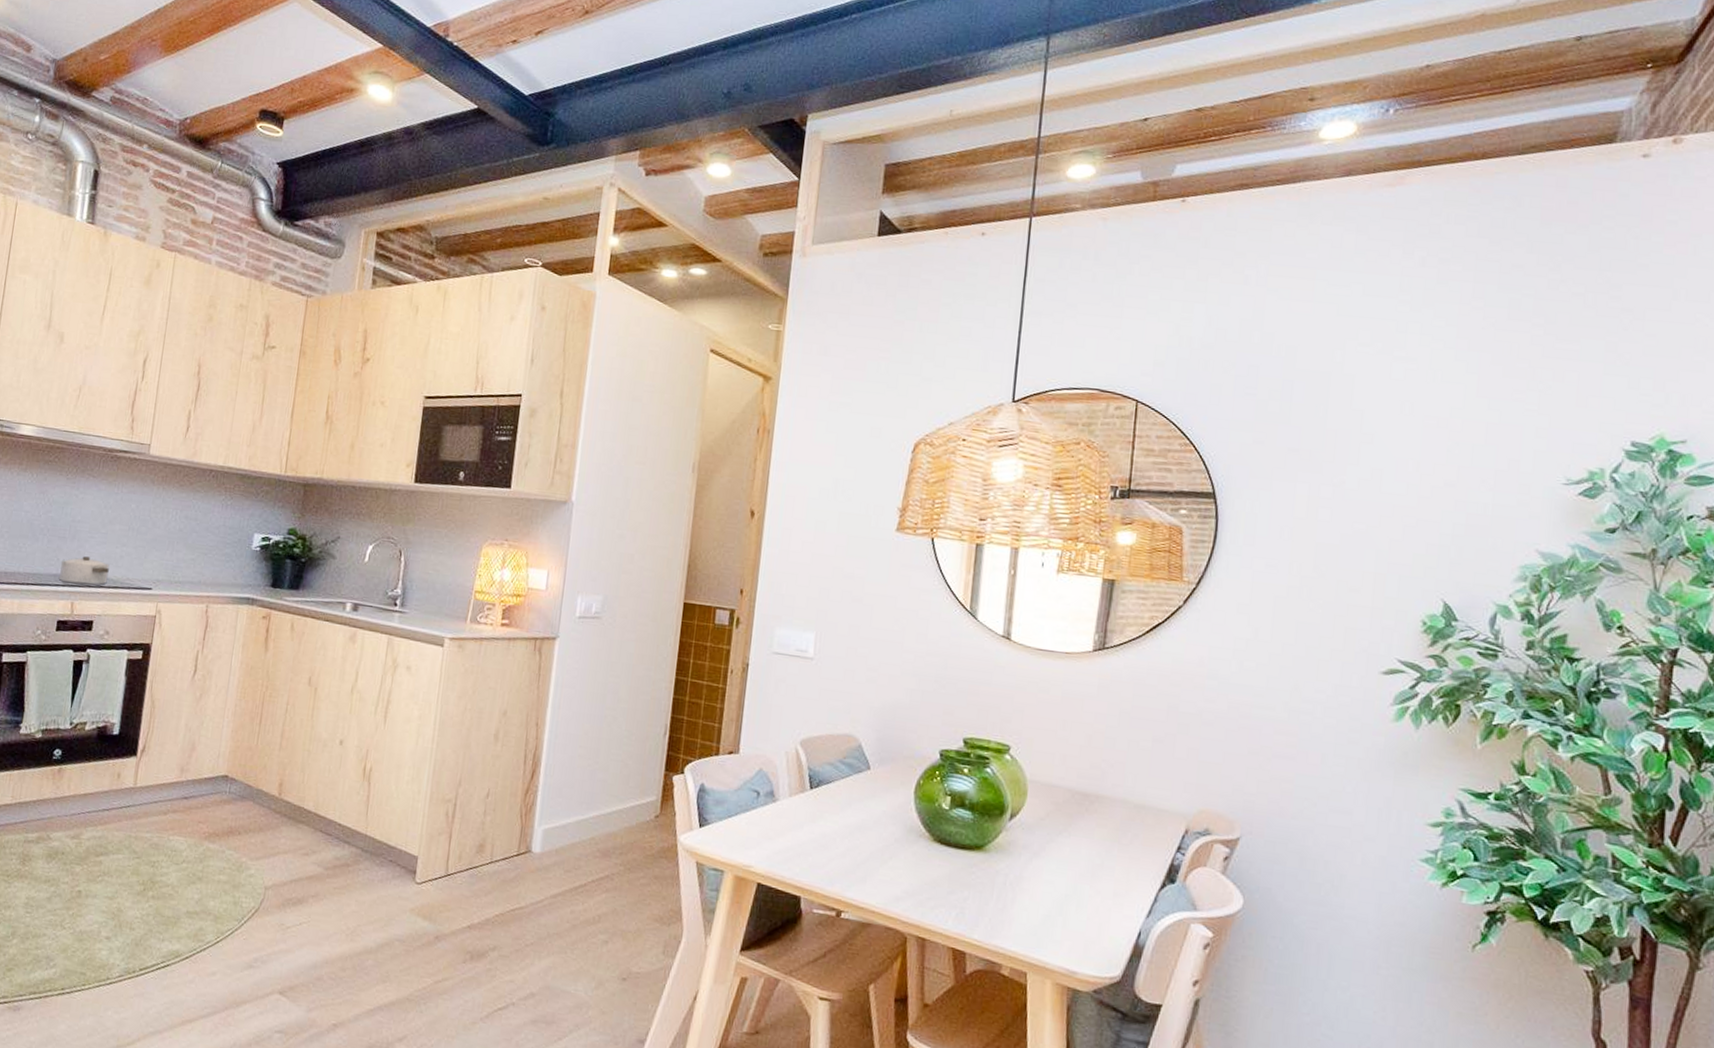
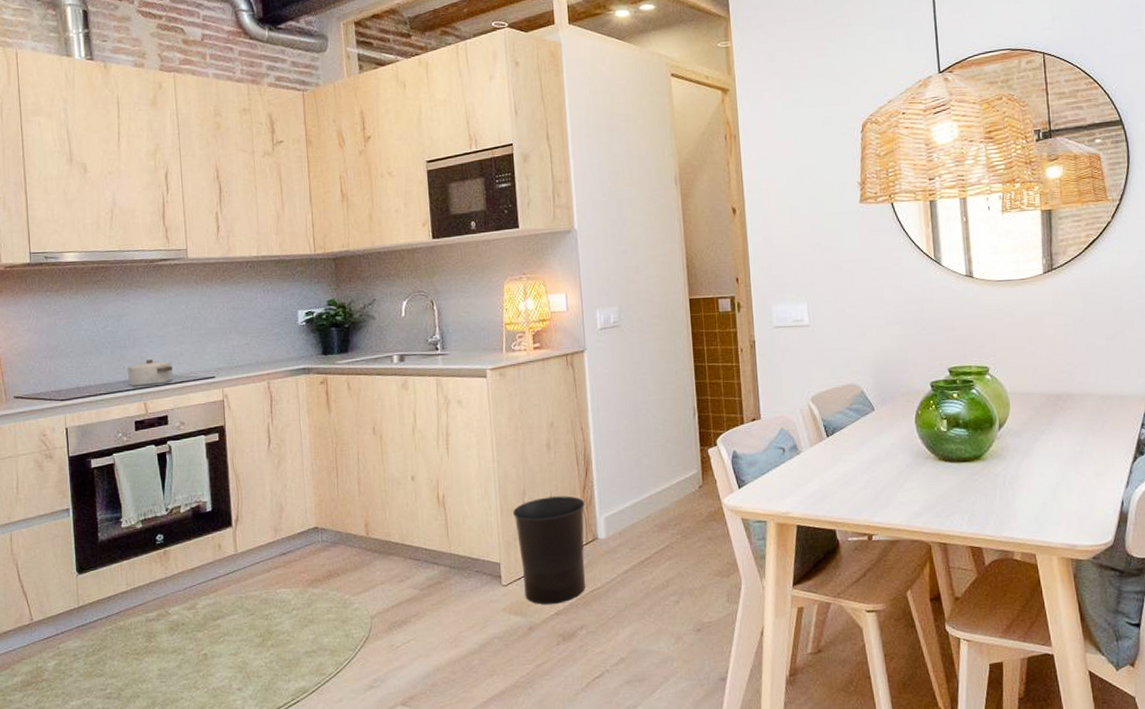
waste bin: none [438,793,525,915] -> present [513,496,586,604]

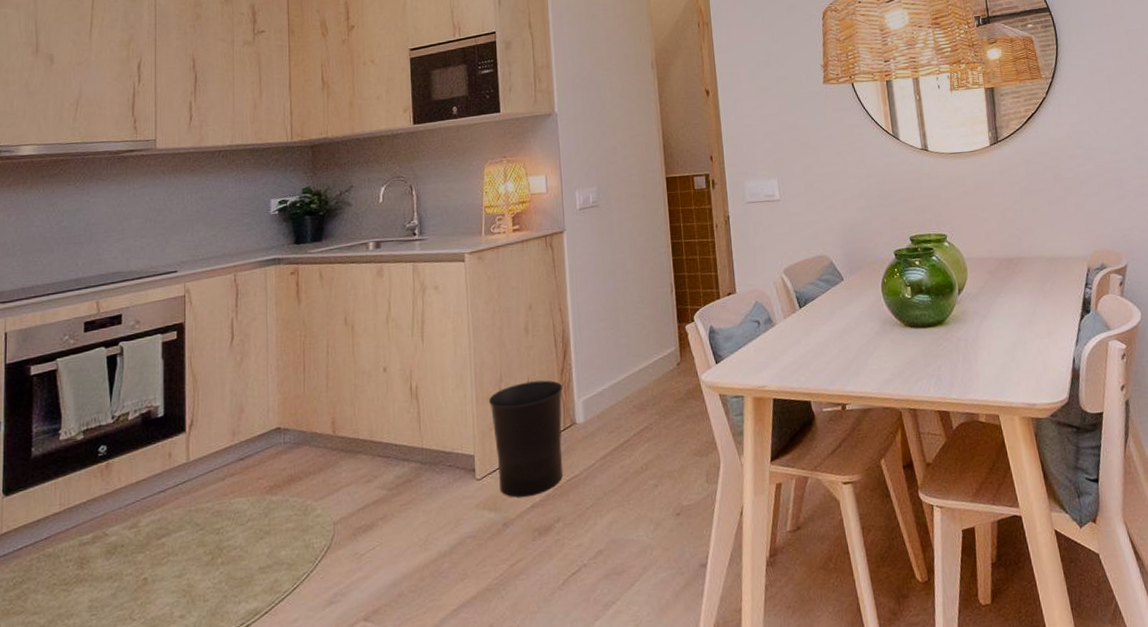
cooking pot: present [128,359,173,388] -> none [81,255,131,286]

